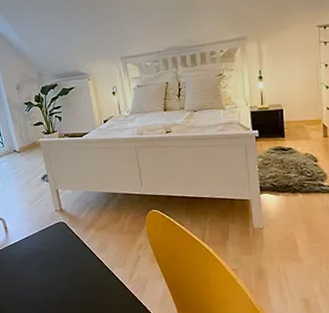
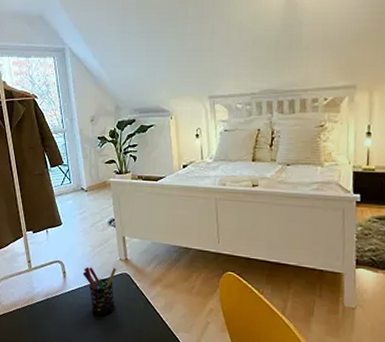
pen holder: none [23,218,55,263] -> present [83,267,116,316]

